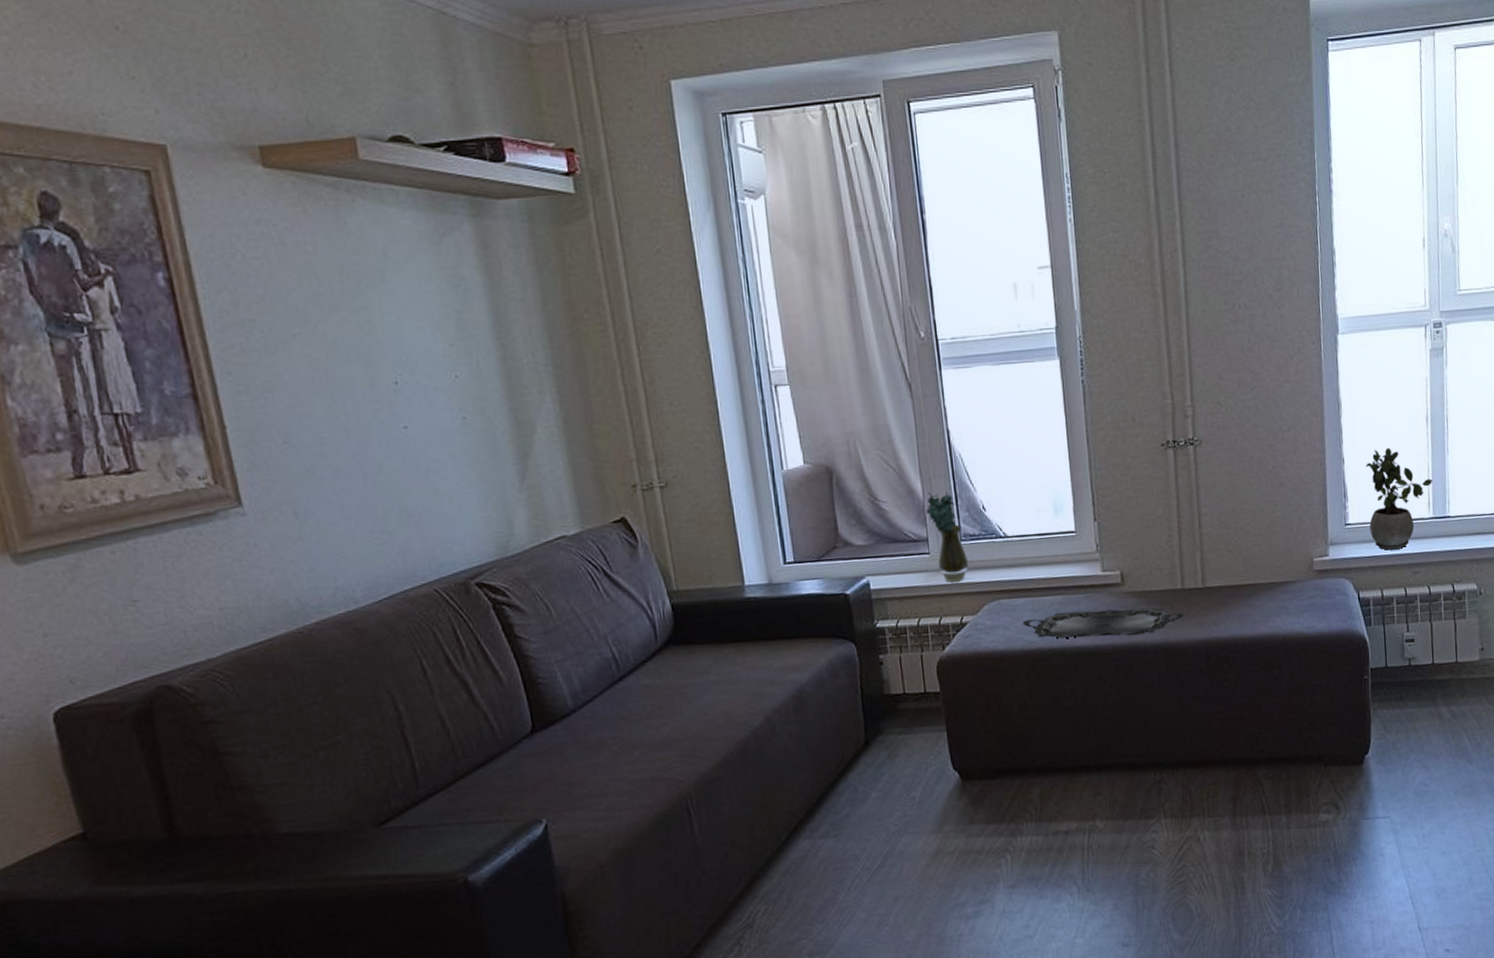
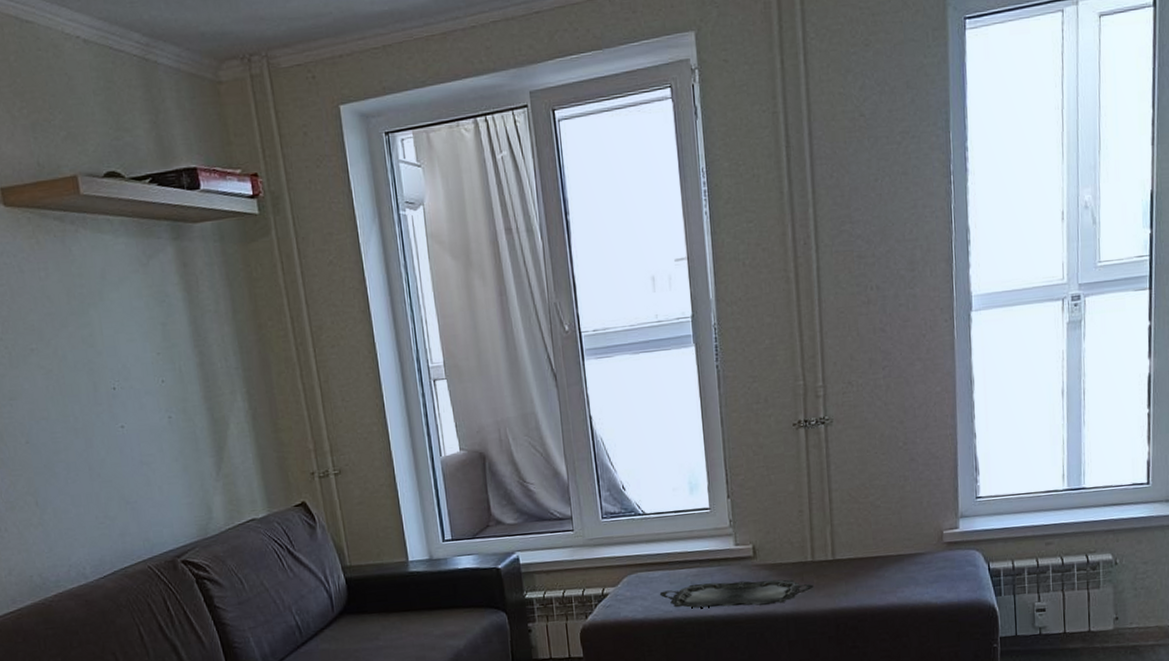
vase: present [926,492,968,582] -> none [570,473,609,557]
potted plant: present [1365,447,1432,551] -> none [998,421,1067,522]

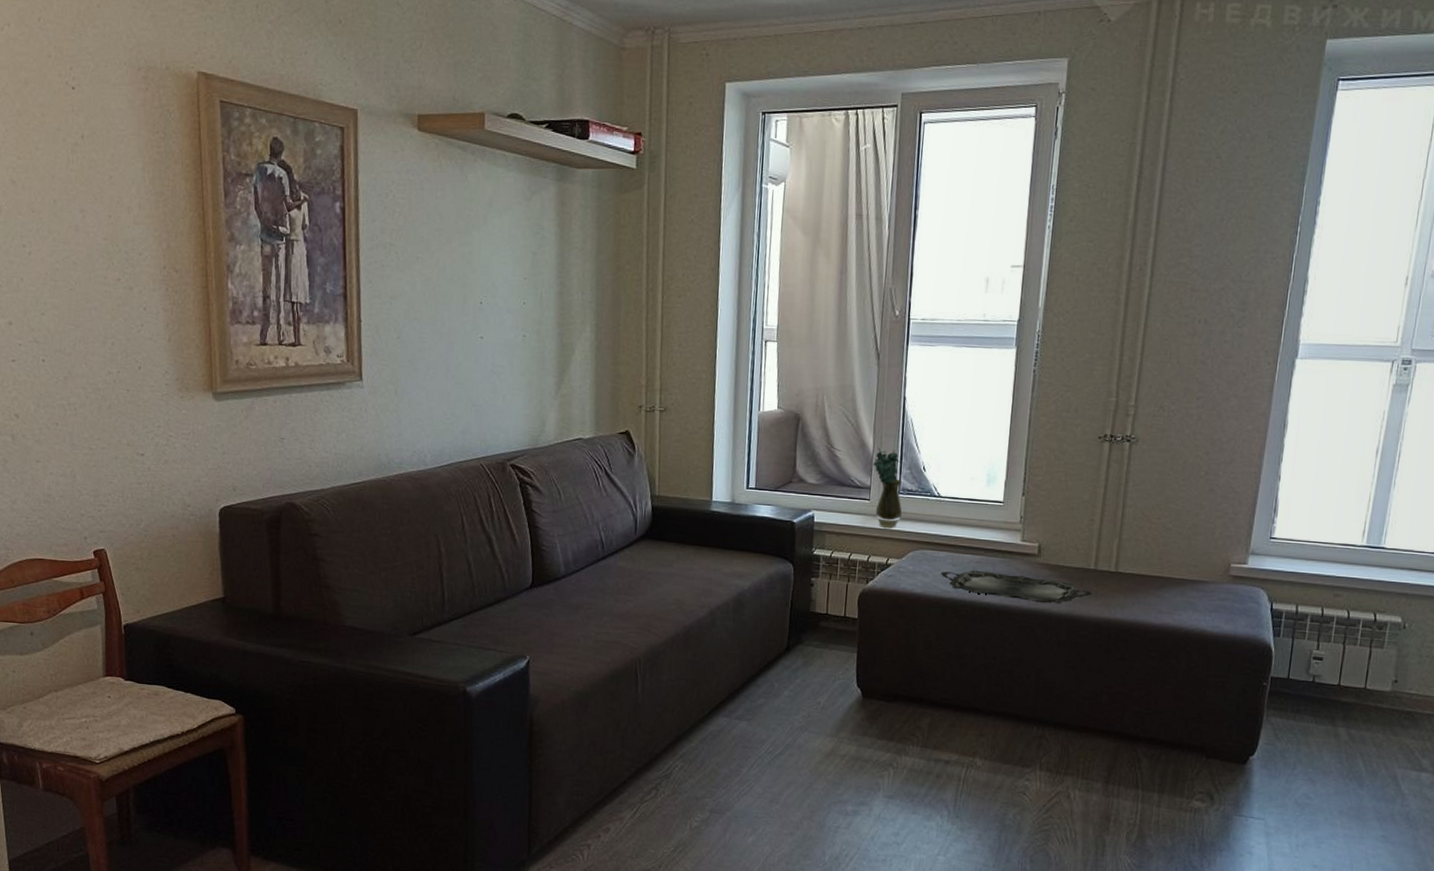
vase: none [570,473,609,557] -> present [873,447,902,528]

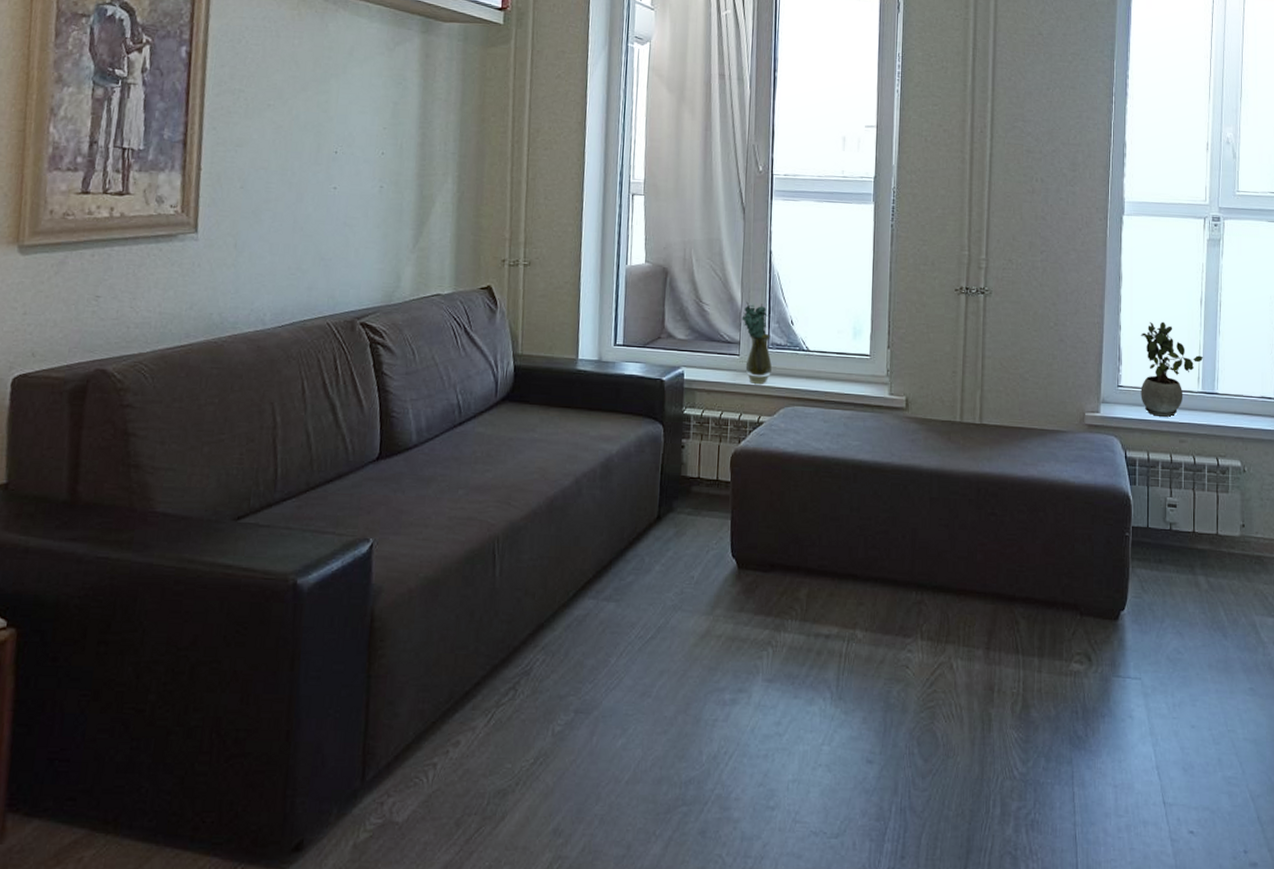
serving tray: present [940,570,1091,603] -> none [812,426,959,458]
potted plant: none [1295,472,1372,570] -> present [1141,321,1203,417]

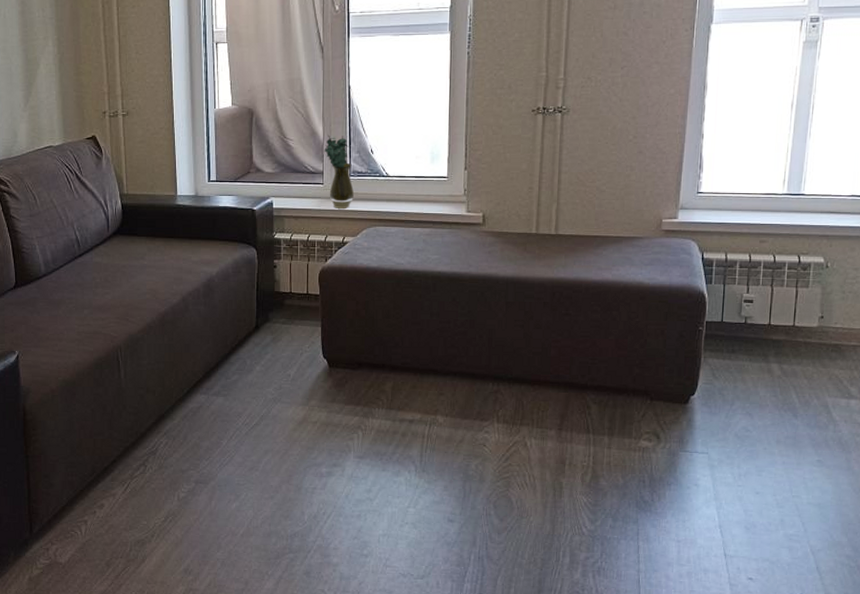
potted plant: present [1141,321,1203,417] -> none [721,128,790,219]

